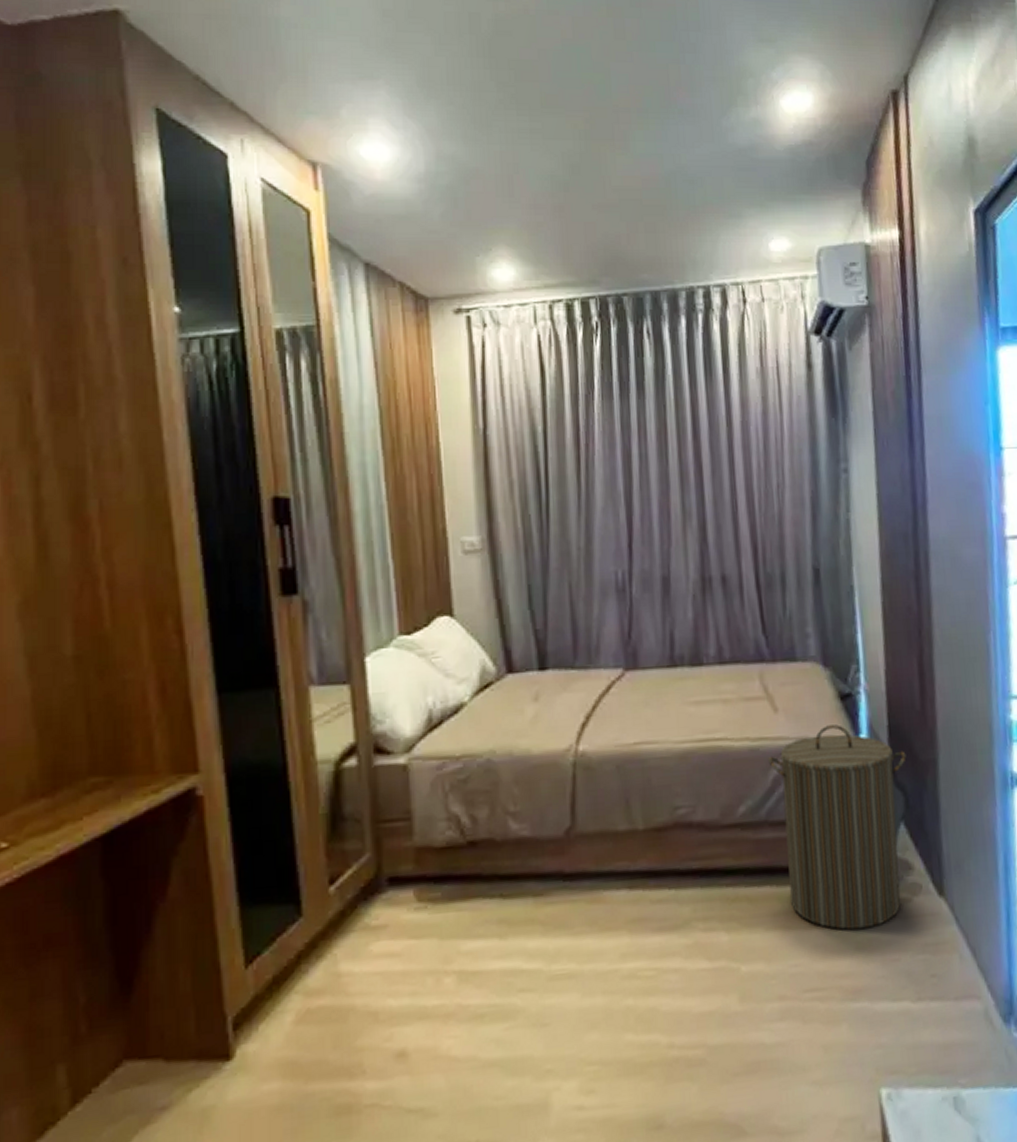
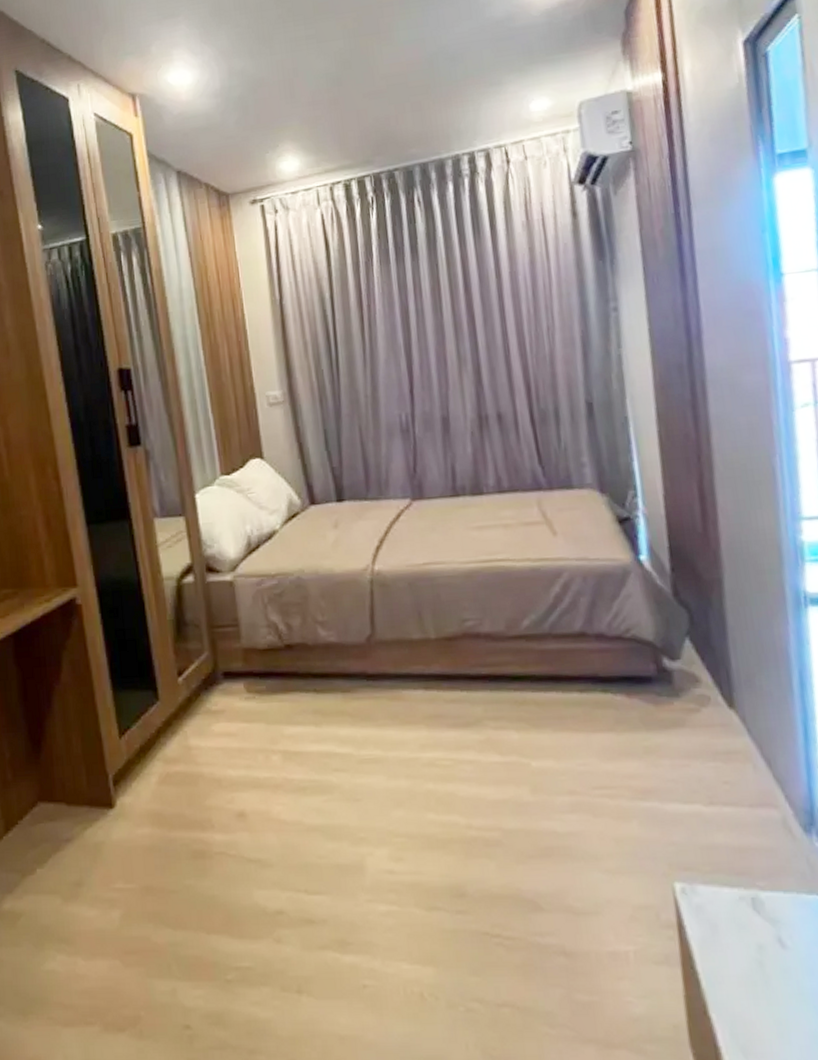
laundry hamper: present [768,724,907,930] -> none [549,546,690,736]

